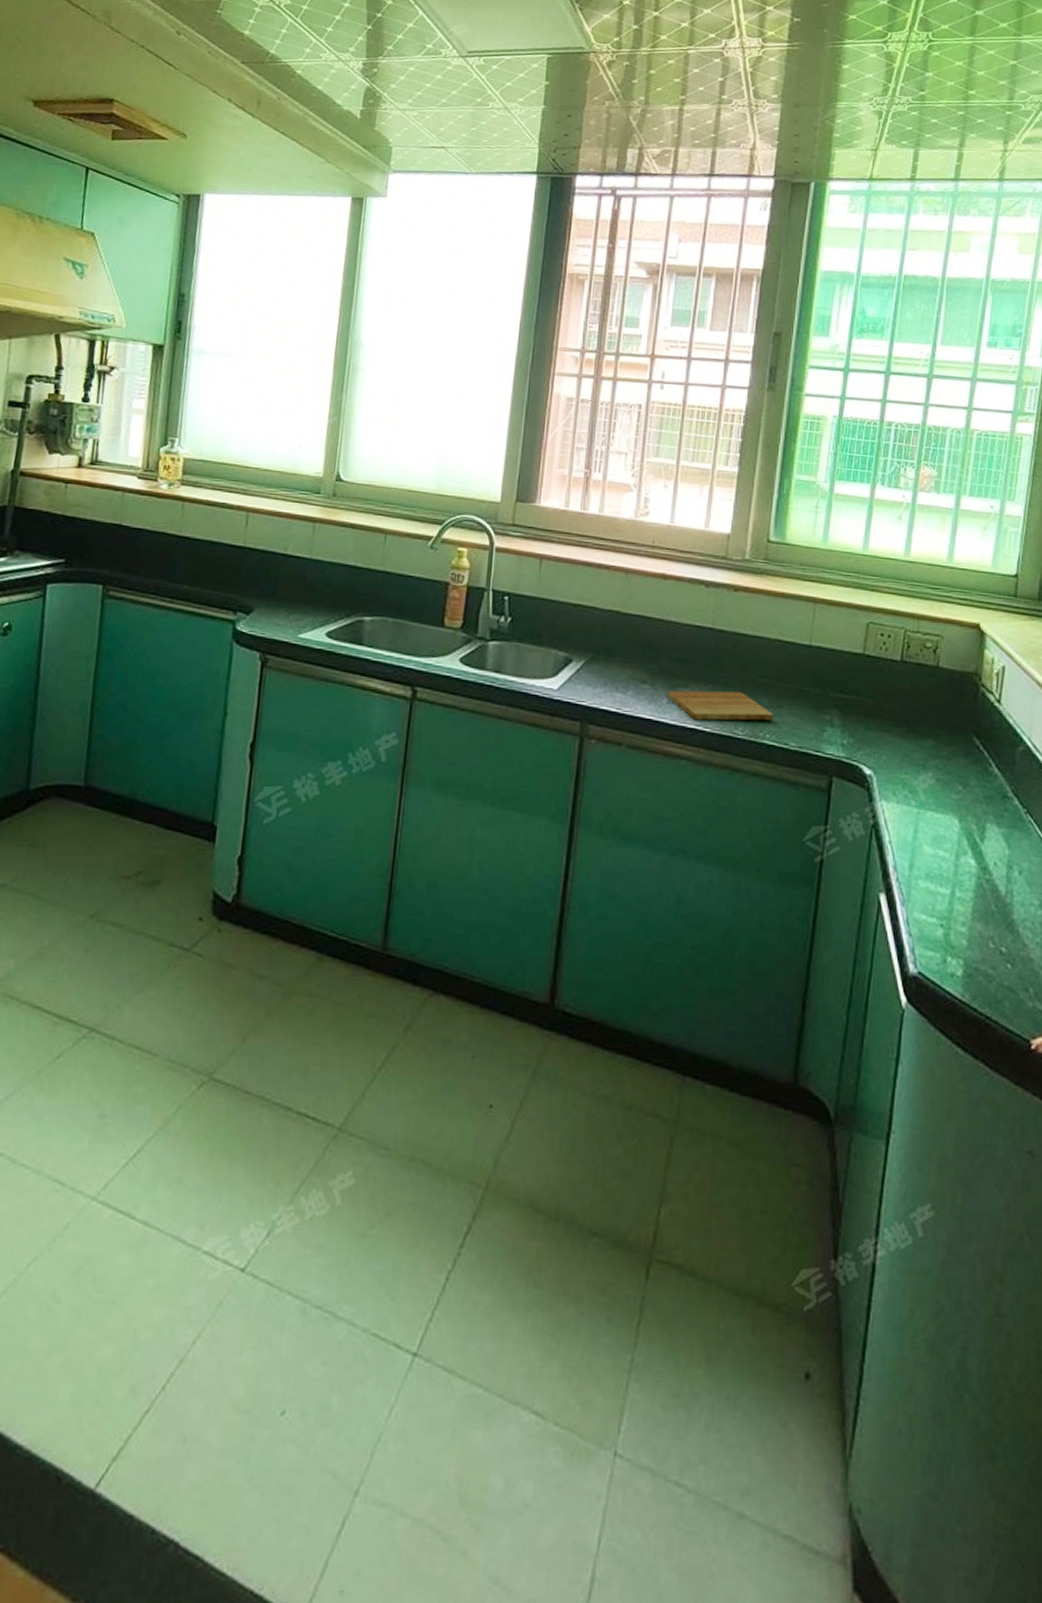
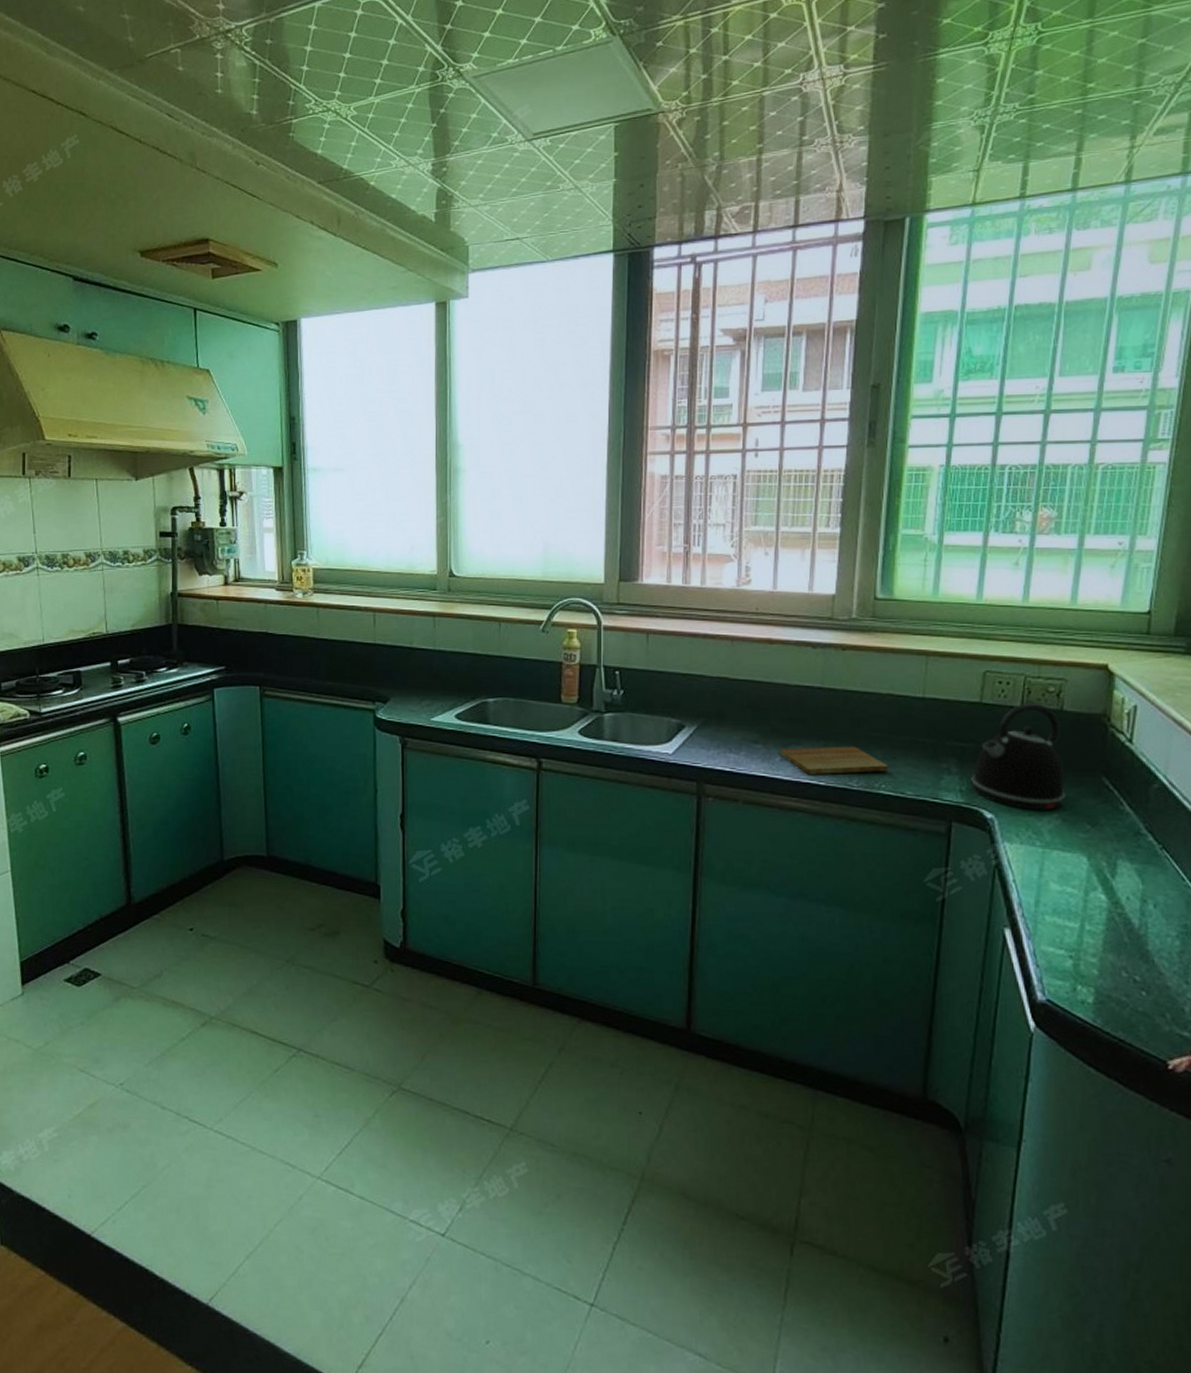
kettle: none [852,657,940,770] -> present [971,703,1066,811]

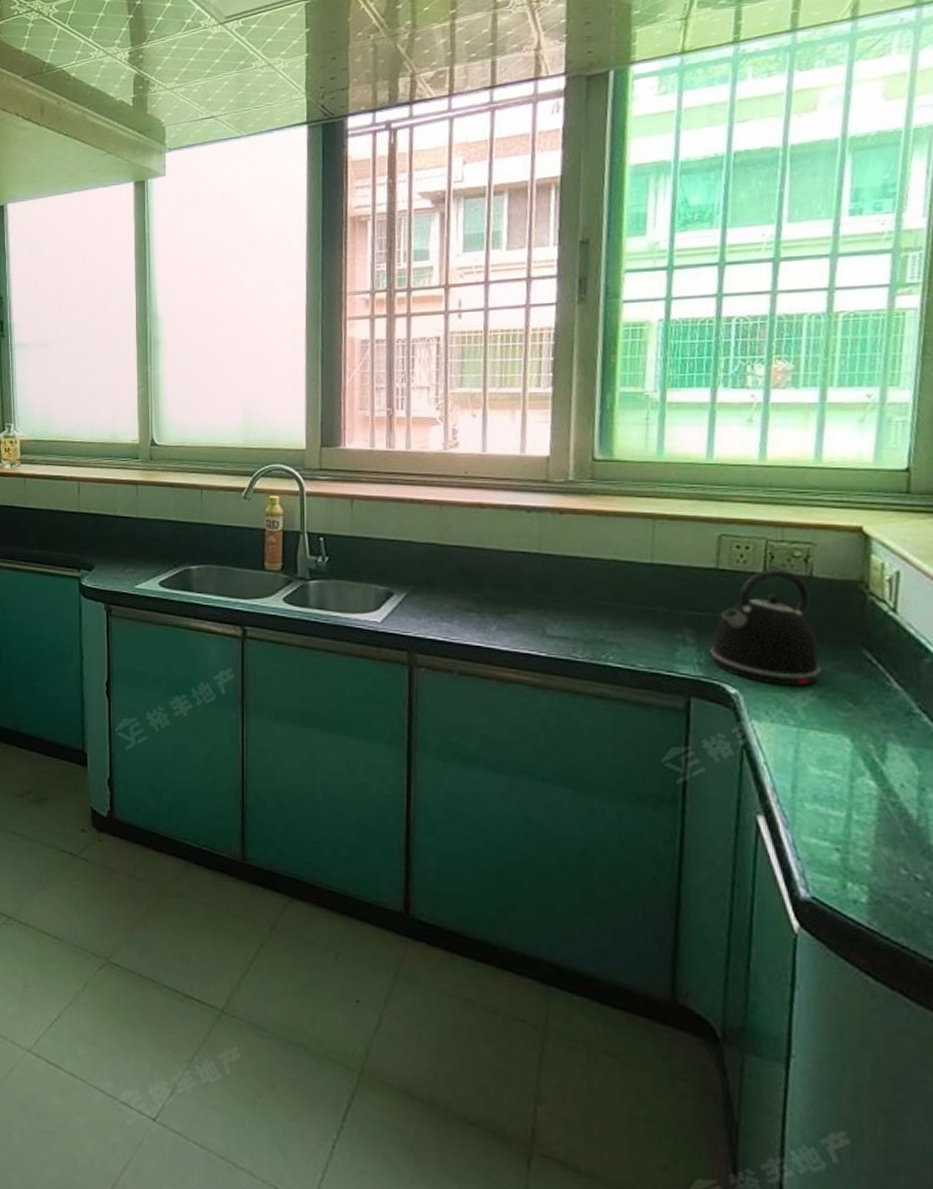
cutting board: present [780,746,888,774] -> none [496,615,615,645]

